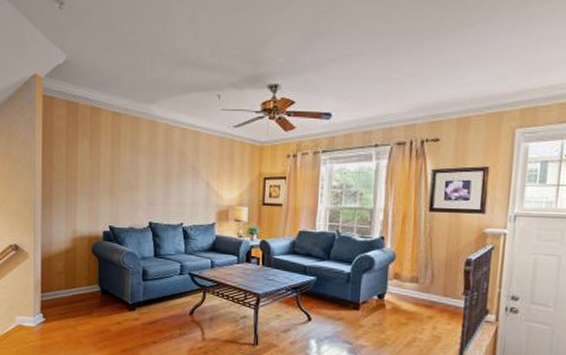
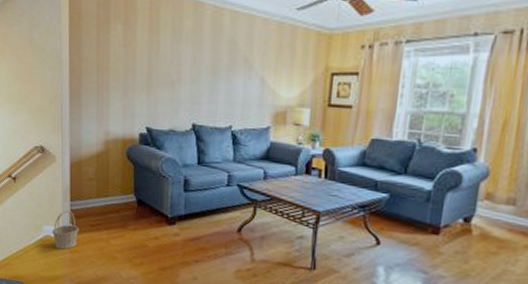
basket: none [24,301,49,337] -> present [52,210,79,250]

